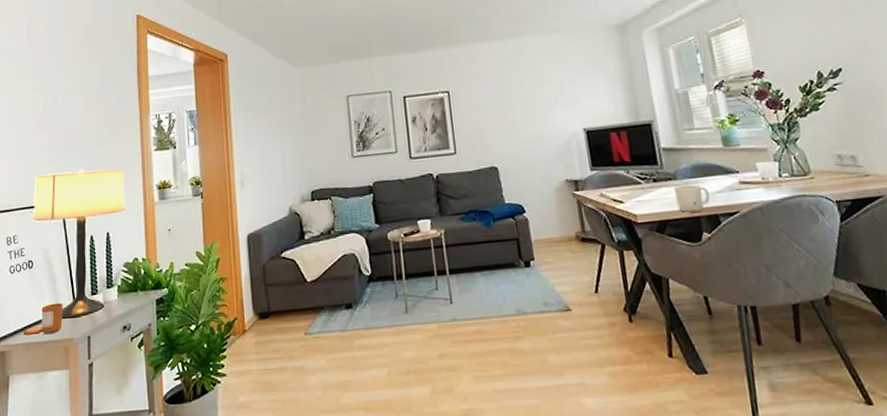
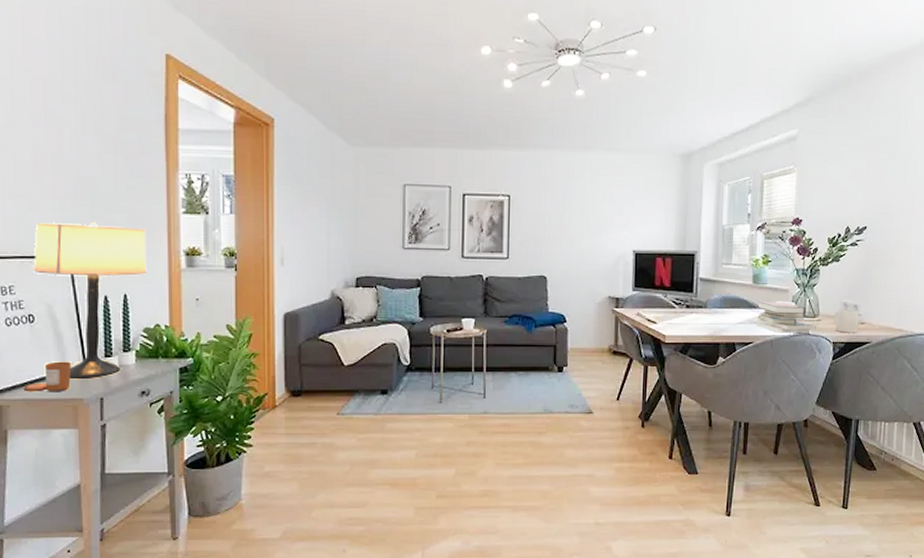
mug: present [673,184,710,212] -> none [702,314,732,338]
books: none [735,162,811,199] -> present [755,301,816,334]
mug: none [828,161,864,190] -> present [833,309,860,333]

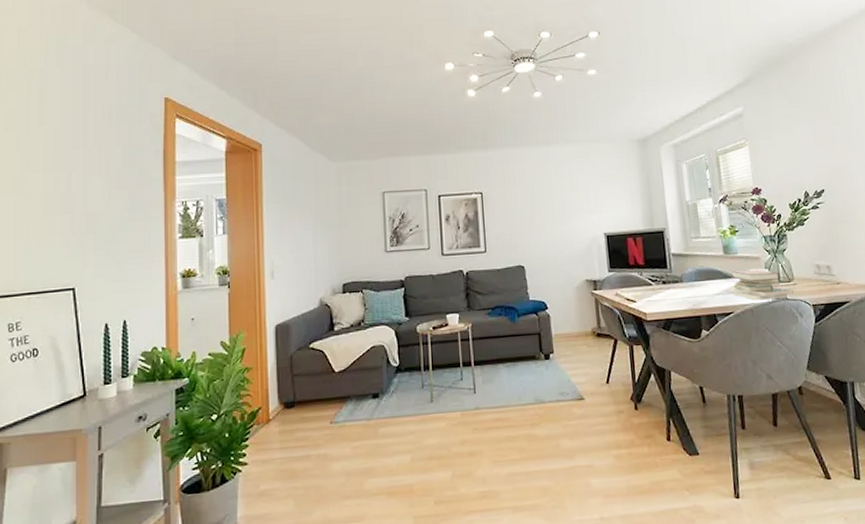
candle: present [23,361,72,392] -> none [25,392,72,426]
table lamp: present [33,223,147,378] -> none [39,255,145,409]
mug: present [833,309,860,333] -> none [808,270,836,295]

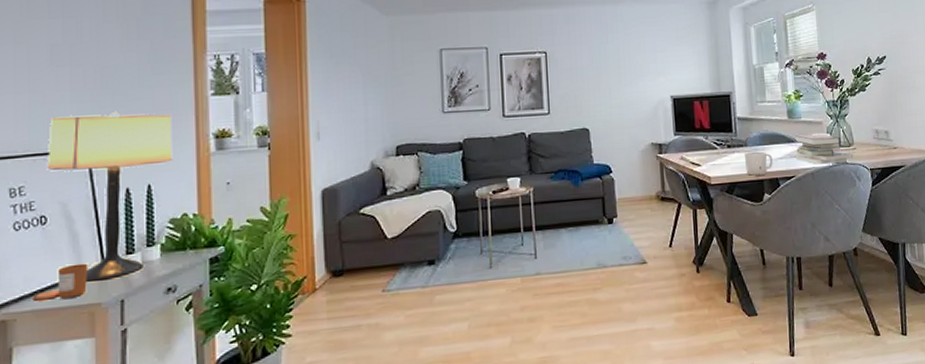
candle: none [25,392,72,426] -> present [33,263,89,301]
table lamp: none [39,255,145,409] -> present [47,112,173,282]
mug: none [679,287,710,312] -> present [744,151,773,176]

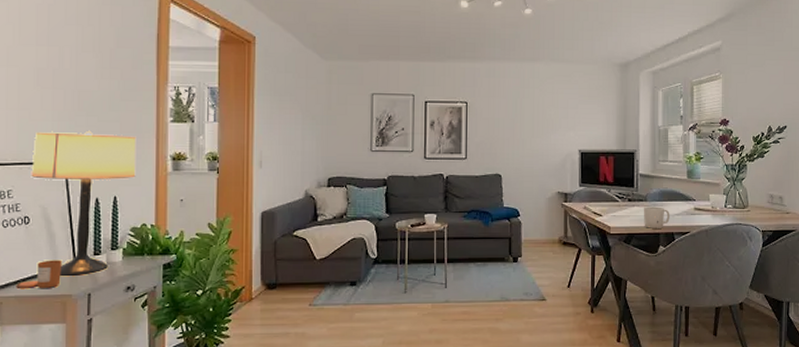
books: present [795,134,853,165] -> none [691,195,746,223]

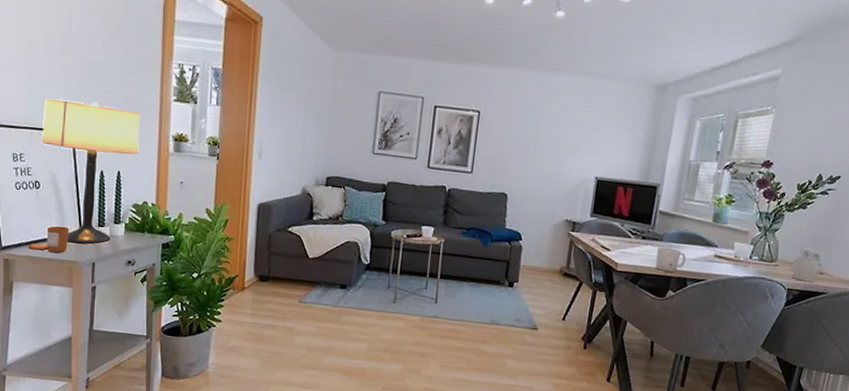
mug: none [761,201,785,222] -> present [791,257,820,283]

